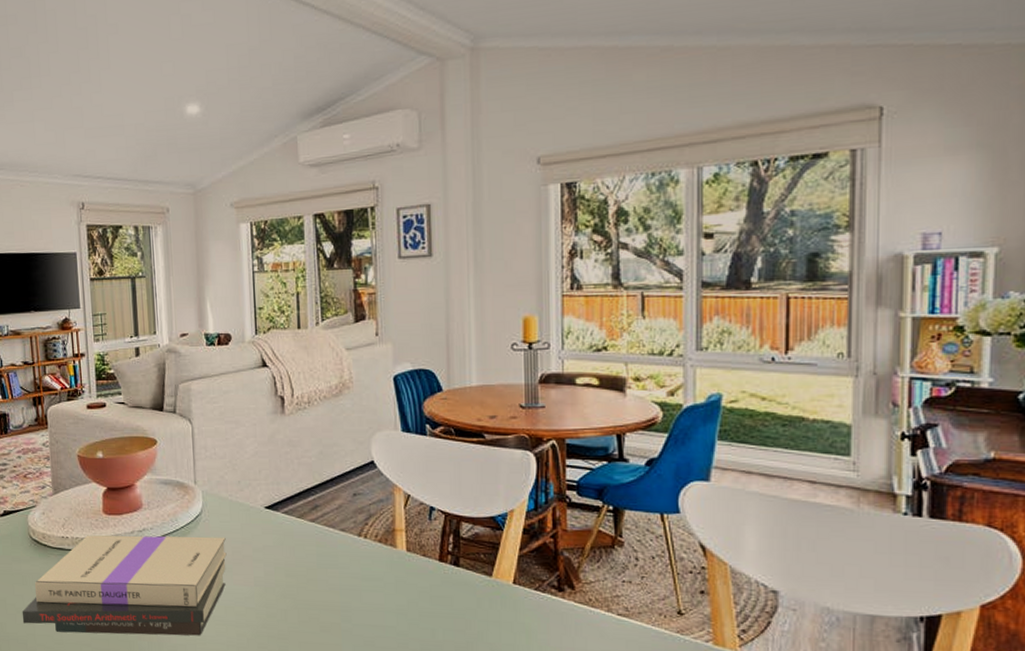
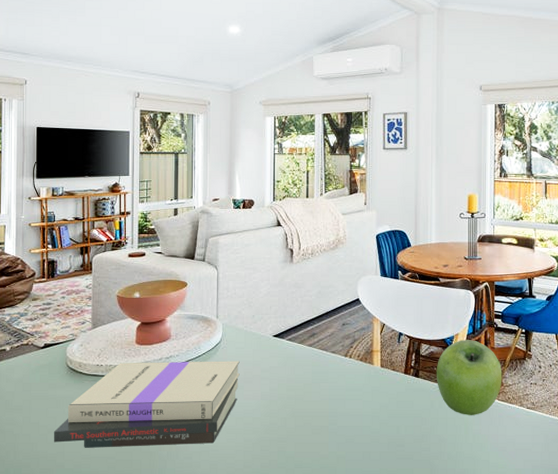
fruit: none [483,518,580,620] -> present [436,340,502,415]

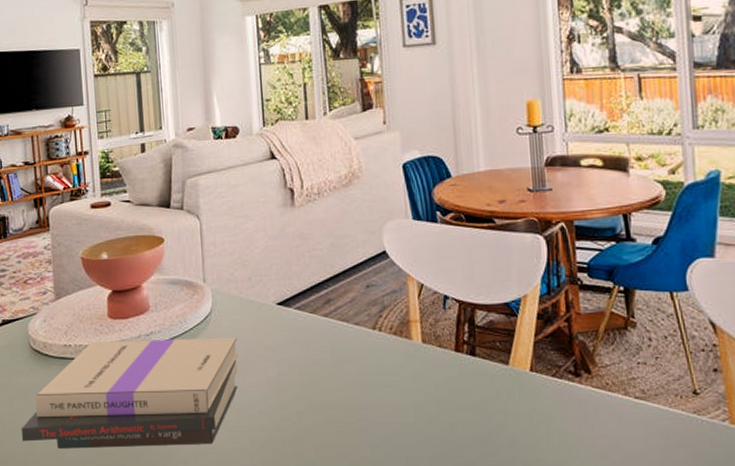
fruit: present [436,340,502,415] -> none [499,303,596,408]

